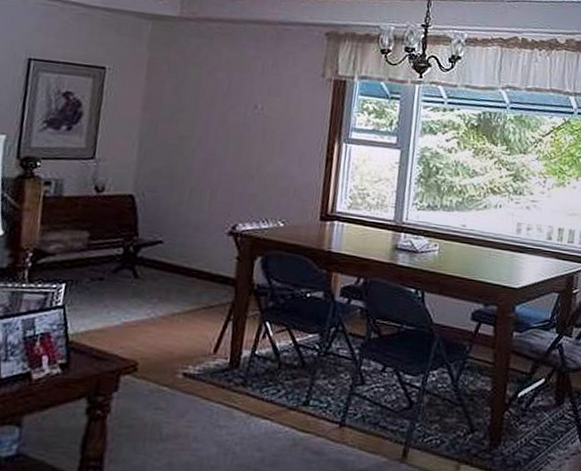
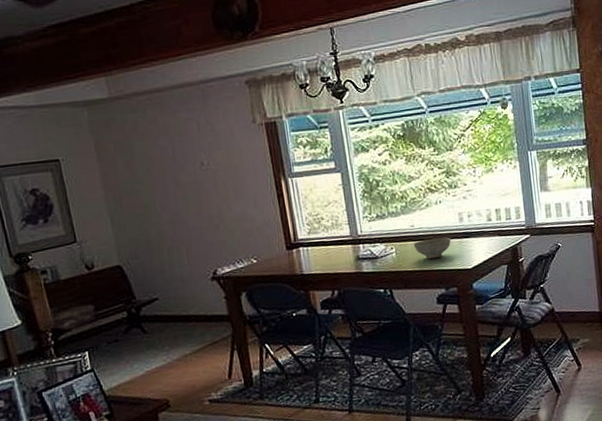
decorative bowl: none [460,244,503,268] -> present [413,237,451,260]

